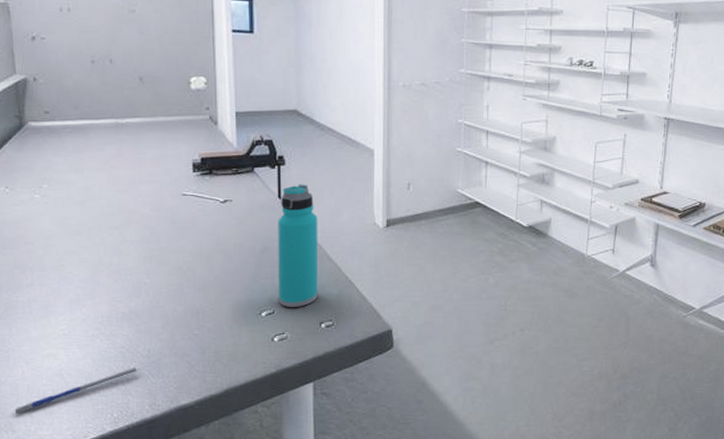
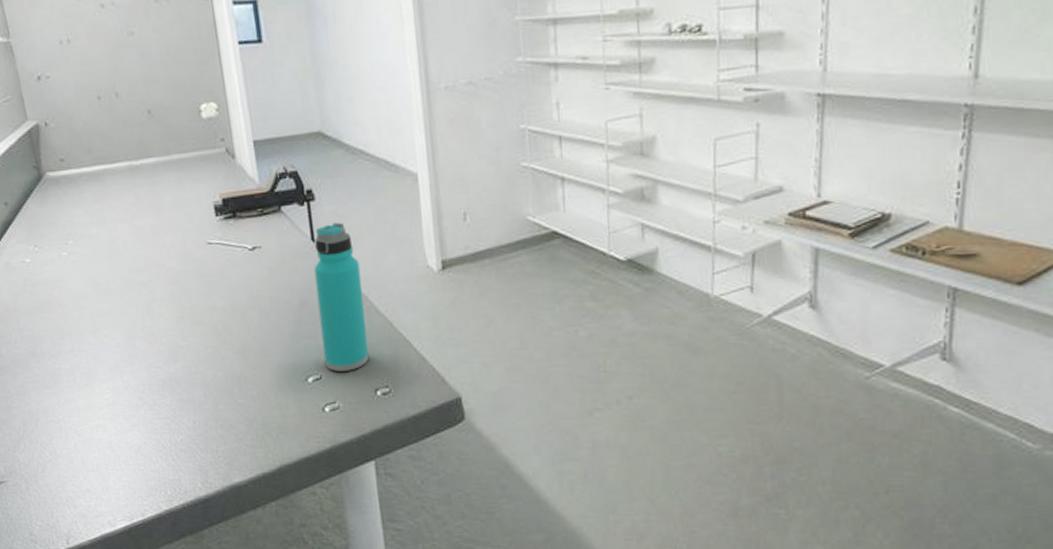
pen: present [15,368,140,415] -> none [73,441,187,490]

